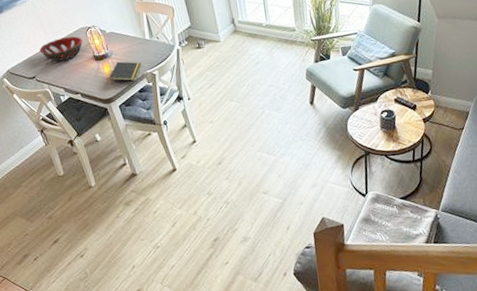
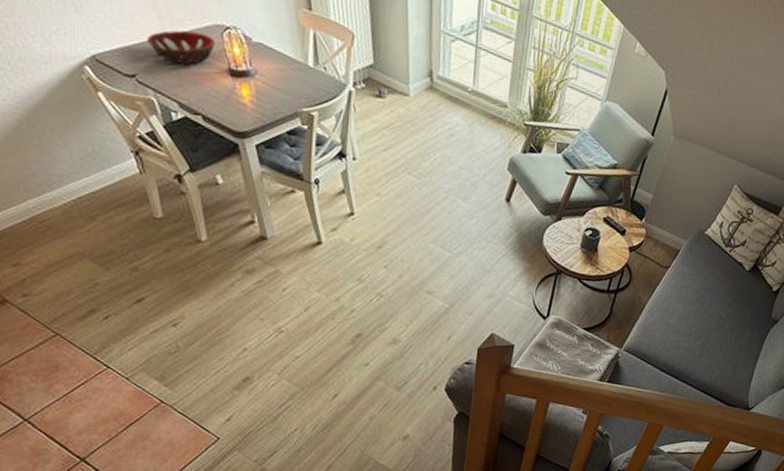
notepad: present [109,61,142,84] -> none [248,86,297,117]

